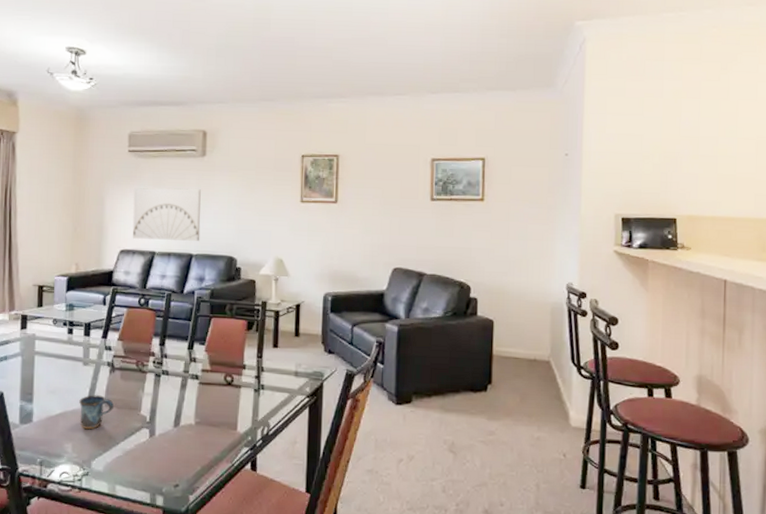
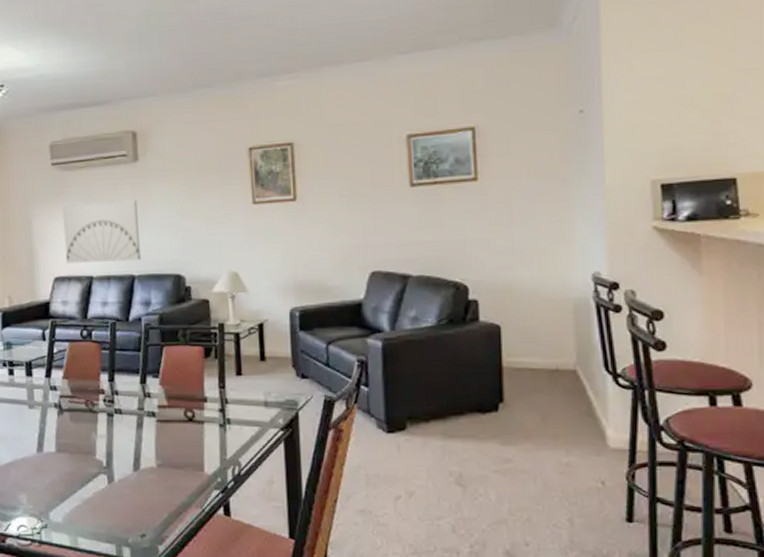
mug: present [79,395,114,430] -> none [29,440,66,478]

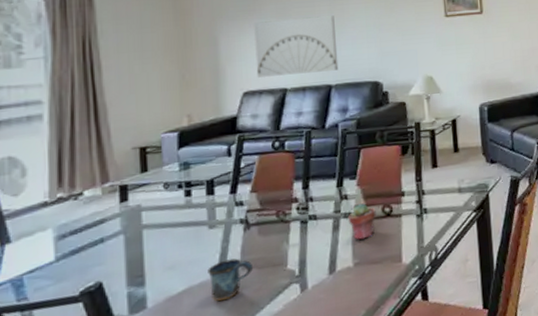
mug: none [29,440,66,478] -> present [208,258,253,302]
potted succulent: none [151,404,179,441] -> present [347,203,376,240]

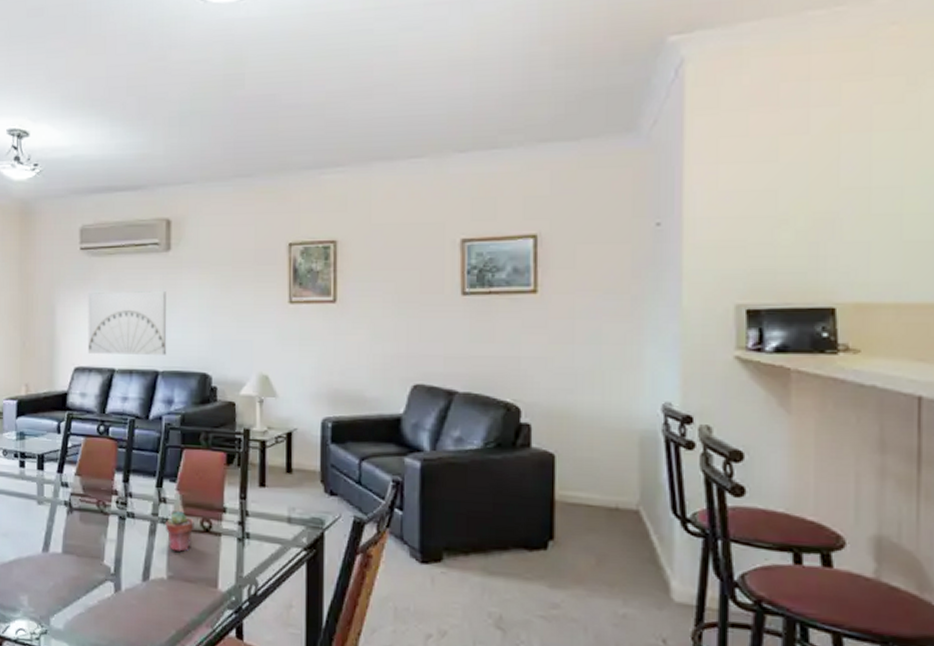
mug: present [208,258,253,302] -> none [34,539,73,580]

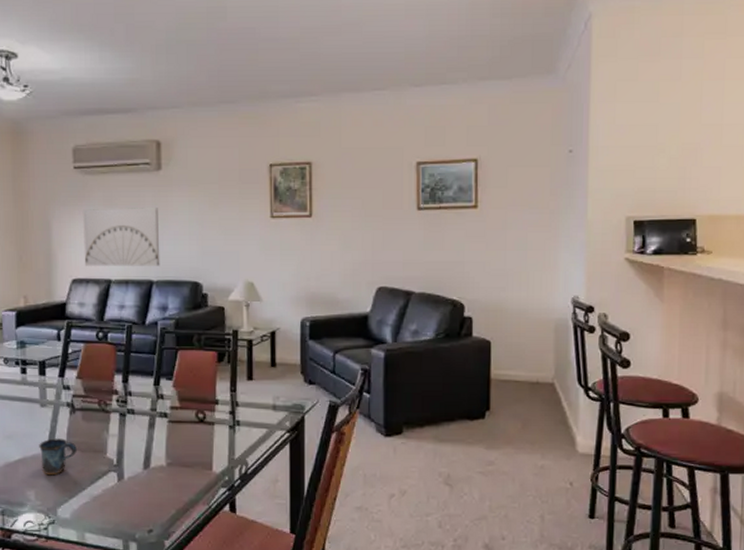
mug: none [34,539,73,580] -> present [39,438,77,476]
potted succulent: present [165,511,194,552] -> none [163,405,190,441]

